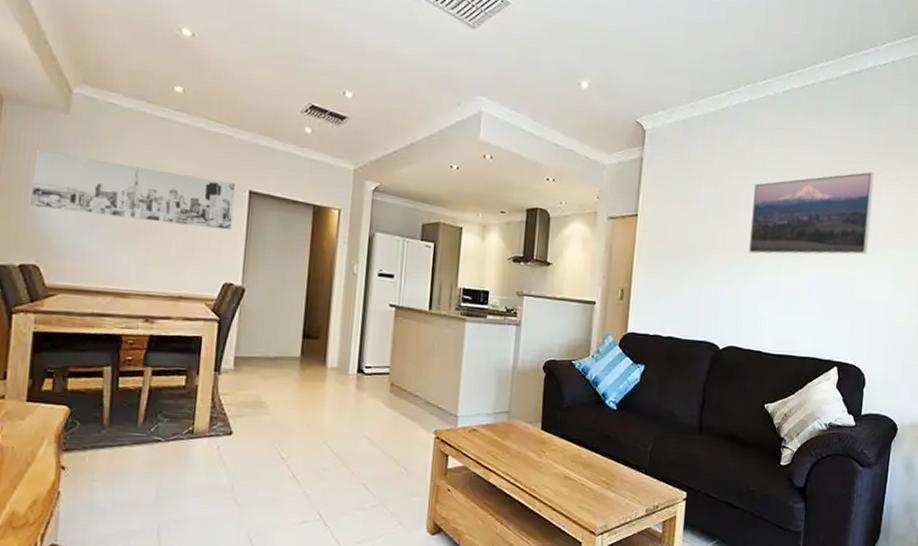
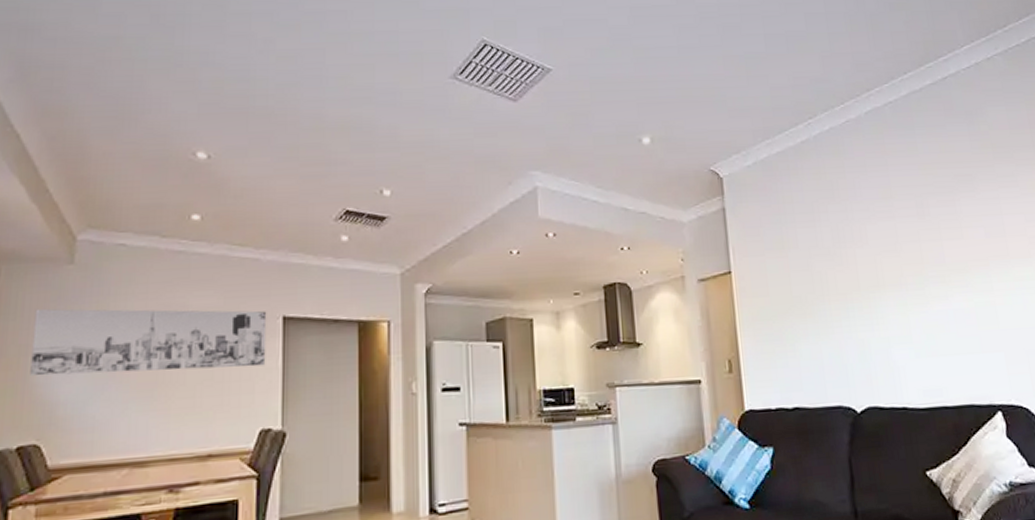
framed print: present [749,171,874,255] -> none [855,181,1002,294]

